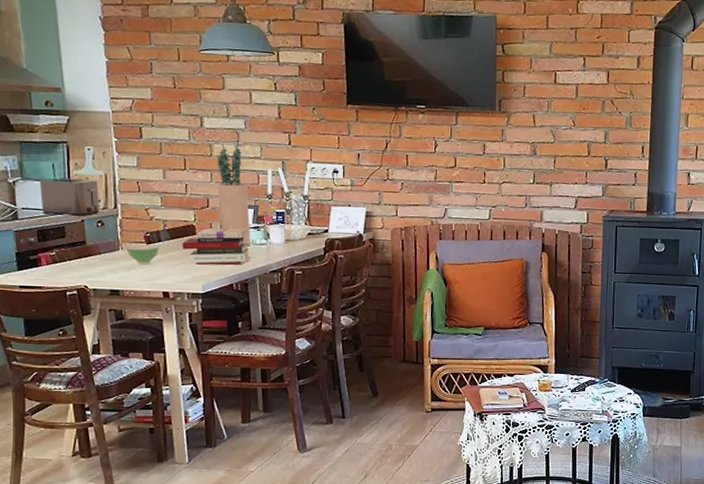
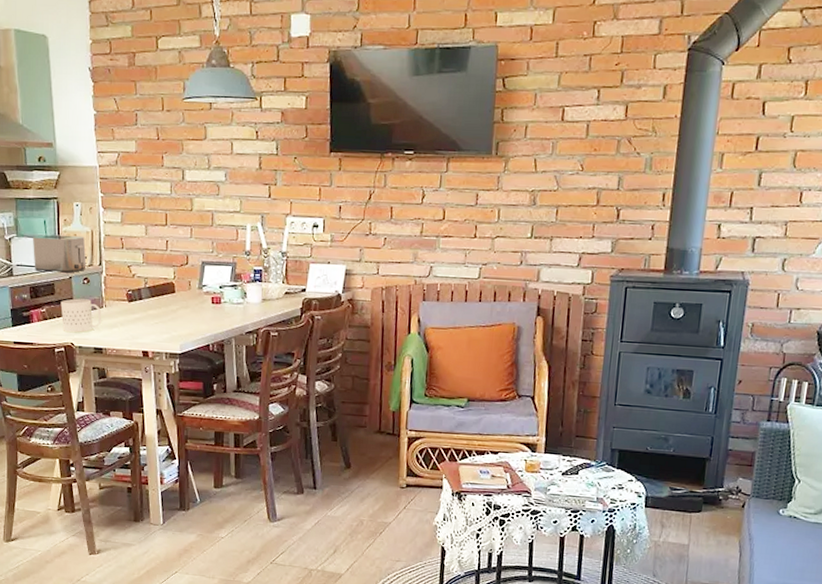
mug: none [72,241,118,276] -> present [61,298,102,333]
bowl: present [126,245,159,265] -> none [109,303,140,323]
books: present [182,228,250,265] -> none [162,286,227,325]
vase: present [217,140,251,246] -> none [197,193,228,305]

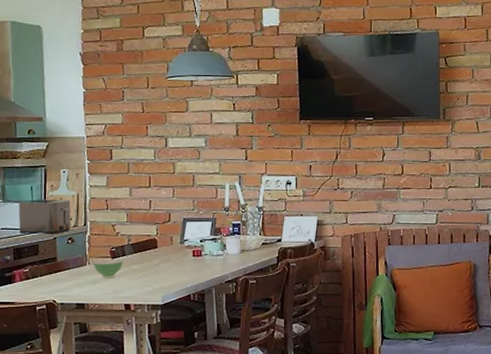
mug: present [61,298,102,333] -> none [44,258,85,291]
bowl: none [109,303,140,323] -> present [93,259,123,278]

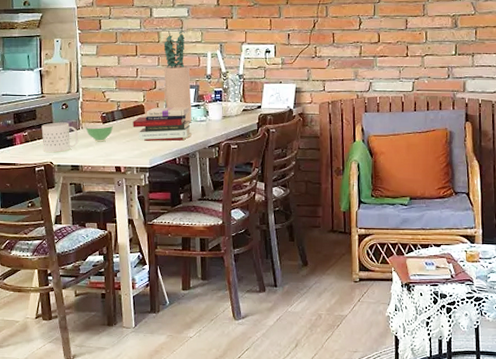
toaster: present [18,199,72,234] -> none [16,67,65,100]
mug: none [44,258,85,291] -> present [41,122,79,153]
books: none [144,240,208,277] -> present [133,106,192,141]
vase: none [179,157,209,258] -> present [164,27,192,123]

